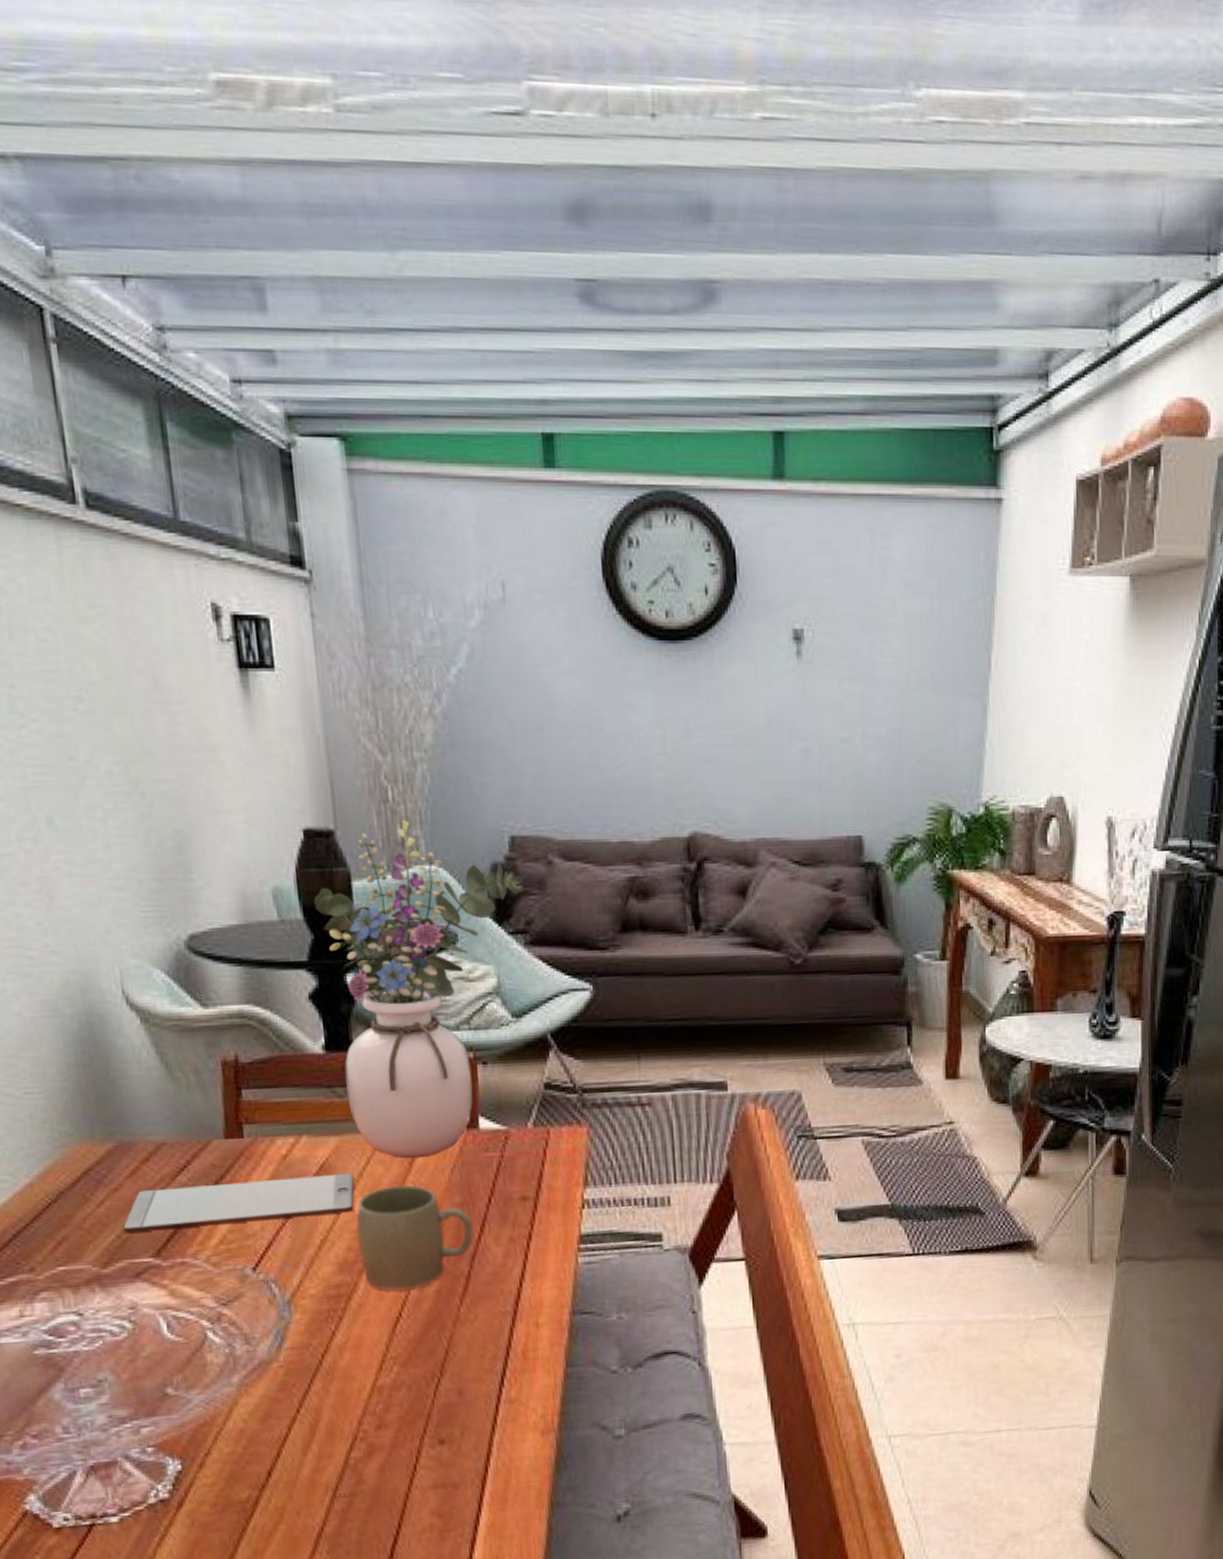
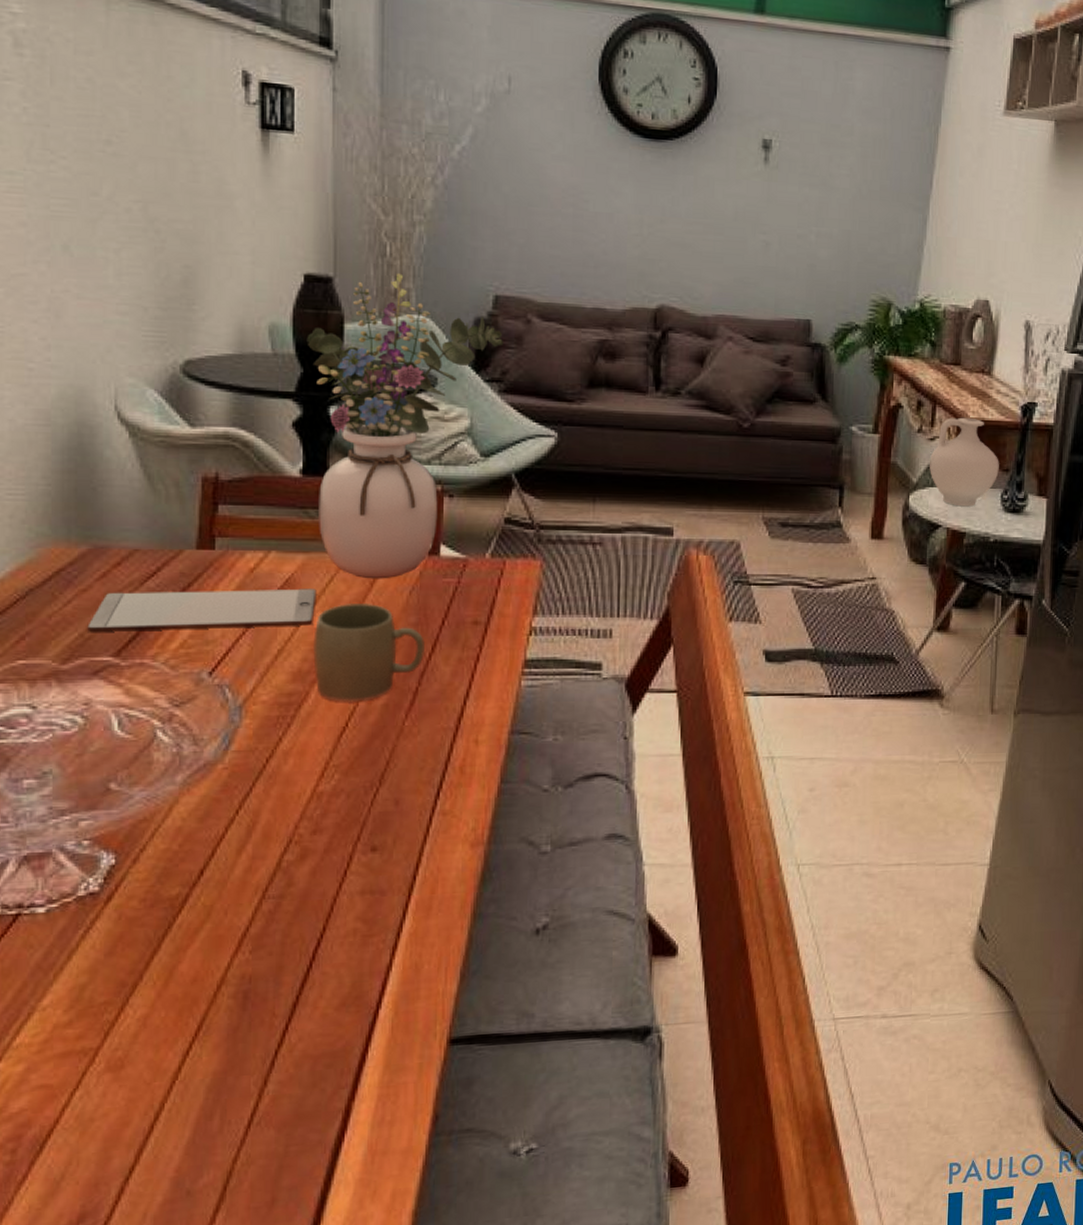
ceramic jug: none [1006,934,1085,1036] -> present [930,417,999,507]

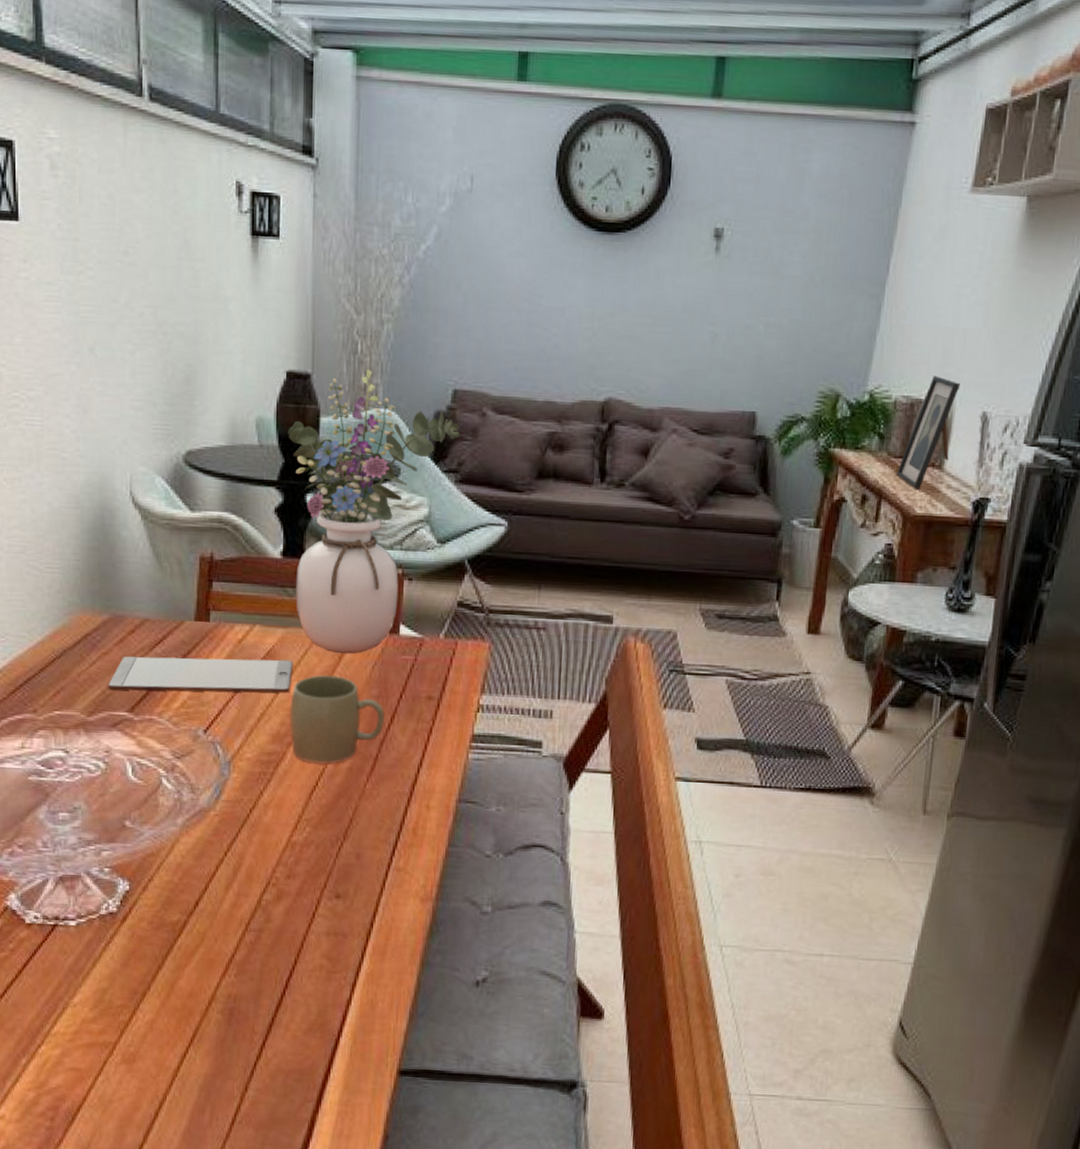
ceramic jug: present [930,417,999,507] -> none [871,512,946,605]
picture frame: none [948,286,1004,396] -> present [896,376,961,491]

